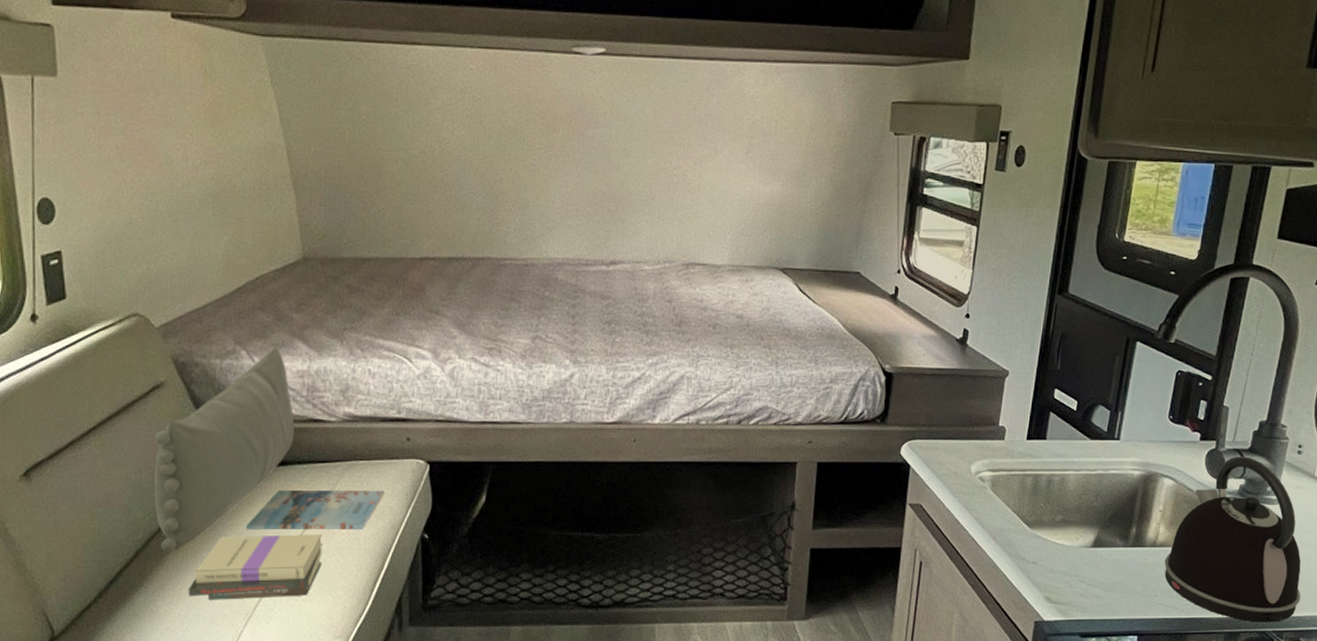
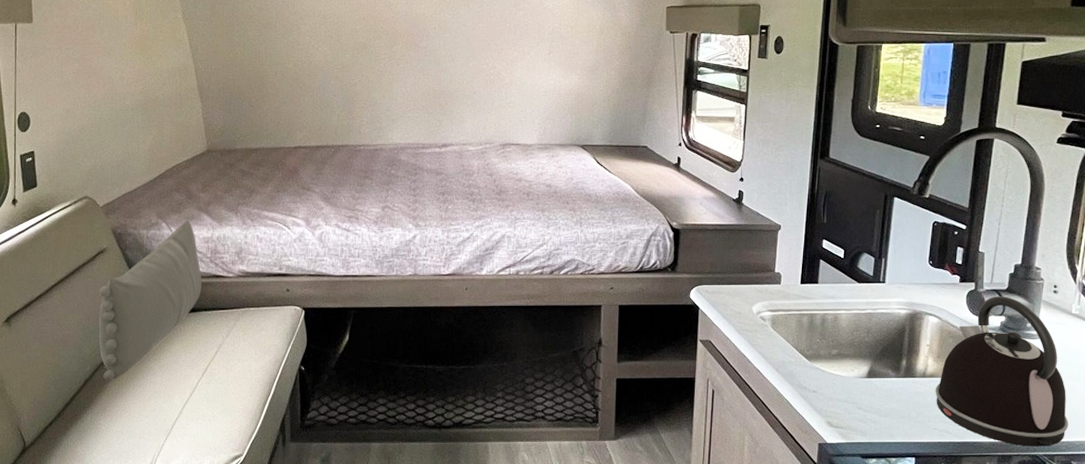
books: present [188,534,323,600] -> none [123,367,224,420]
magazine: present [245,491,385,529] -> none [165,332,270,363]

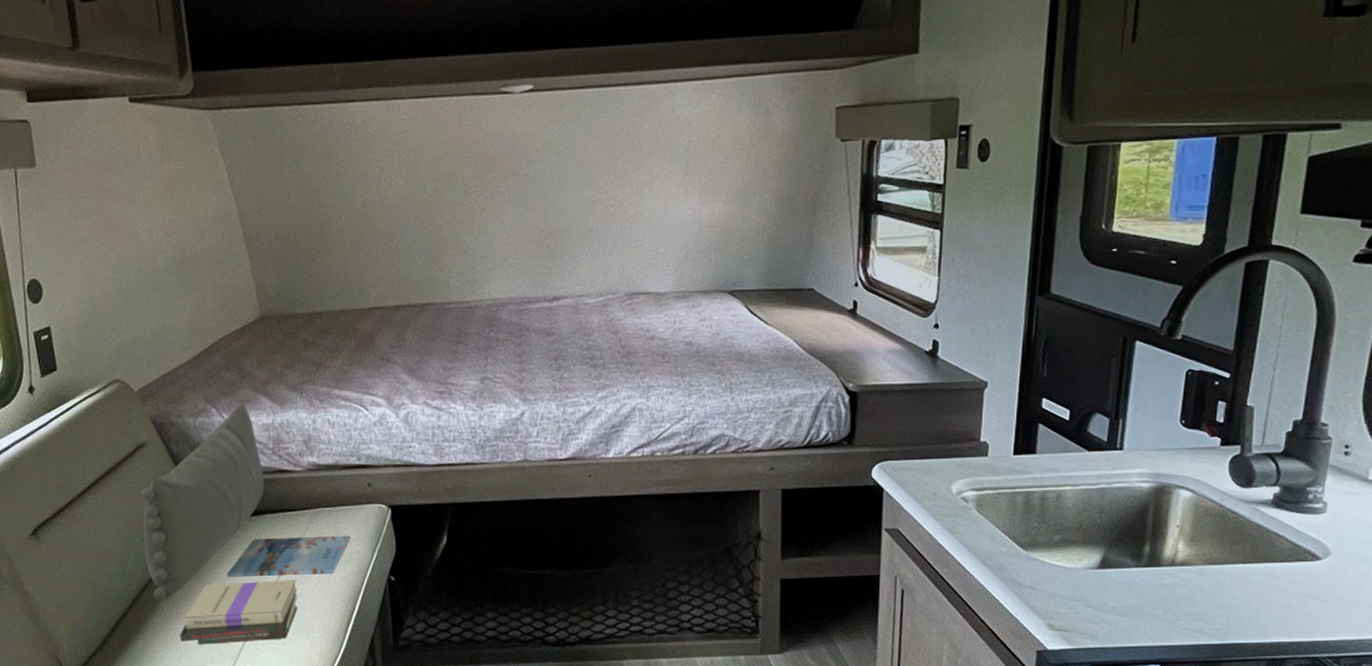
books: none [123,367,224,420] -> present [180,580,298,645]
magazine: none [165,332,270,363] -> present [226,536,351,577]
kettle: present [935,296,1069,447] -> none [1187,461,1361,648]

